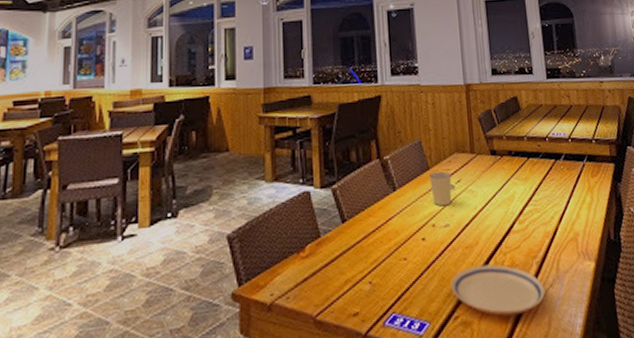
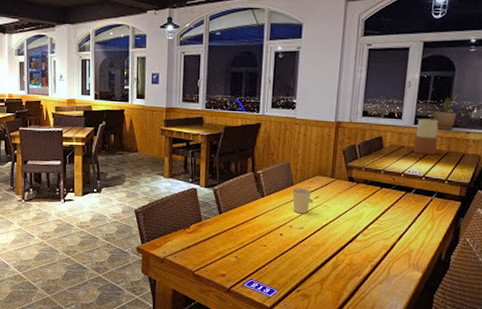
plate: present [451,264,545,317] -> none [298,259,374,298]
vase: none [549,70,577,113] -> present [413,118,439,156]
potted plant: none [562,41,587,82] -> present [432,94,458,130]

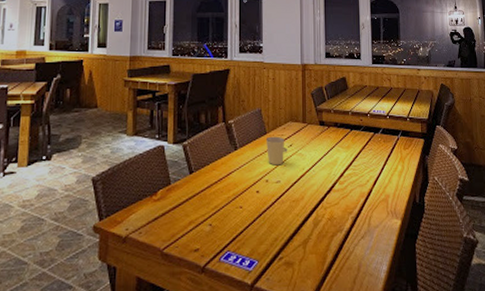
vase: present [413,118,439,156] -> none [374,58,396,94]
potted plant: present [432,94,458,130] -> none [386,34,407,68]

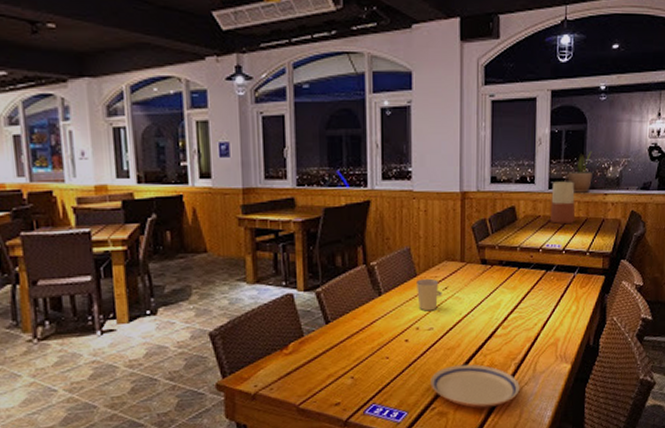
plate: none [278,216,357,260] -> present [430,364,520,409]
vase: none [374,58,396,94] -> present [550,181,576,225]
potted plant: none [386,34,407,68] -> present [567,150,593,193]

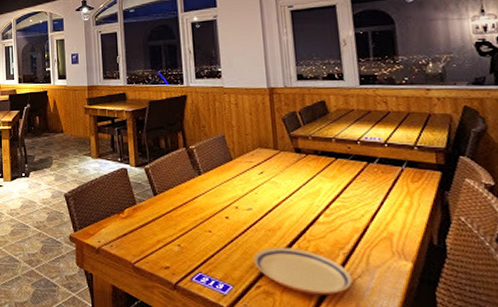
cup: present [417,278,442,312] -> none [233,162,259,193]
vase: present [550,181,576,225] -> none [363,77,395,119]
potted plant: present [567,150,593,193] -> none [379,48,410,88]

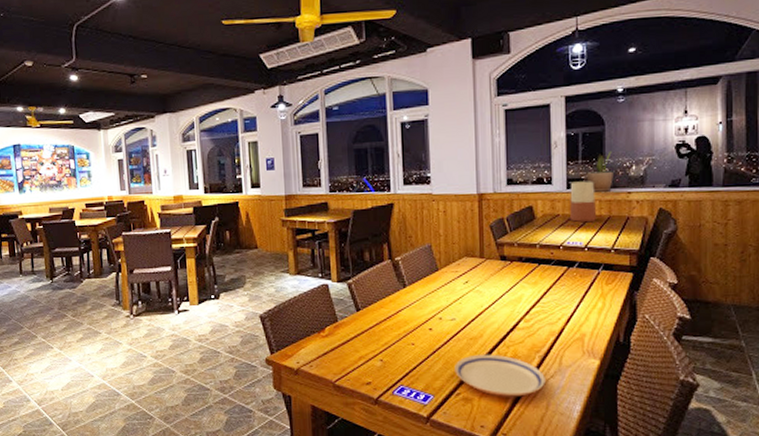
vase: none [363,77,395,119] -> present [570,181,597,223]
potted plant: none [379,48,410,88] -> present [586,150,613,192]

